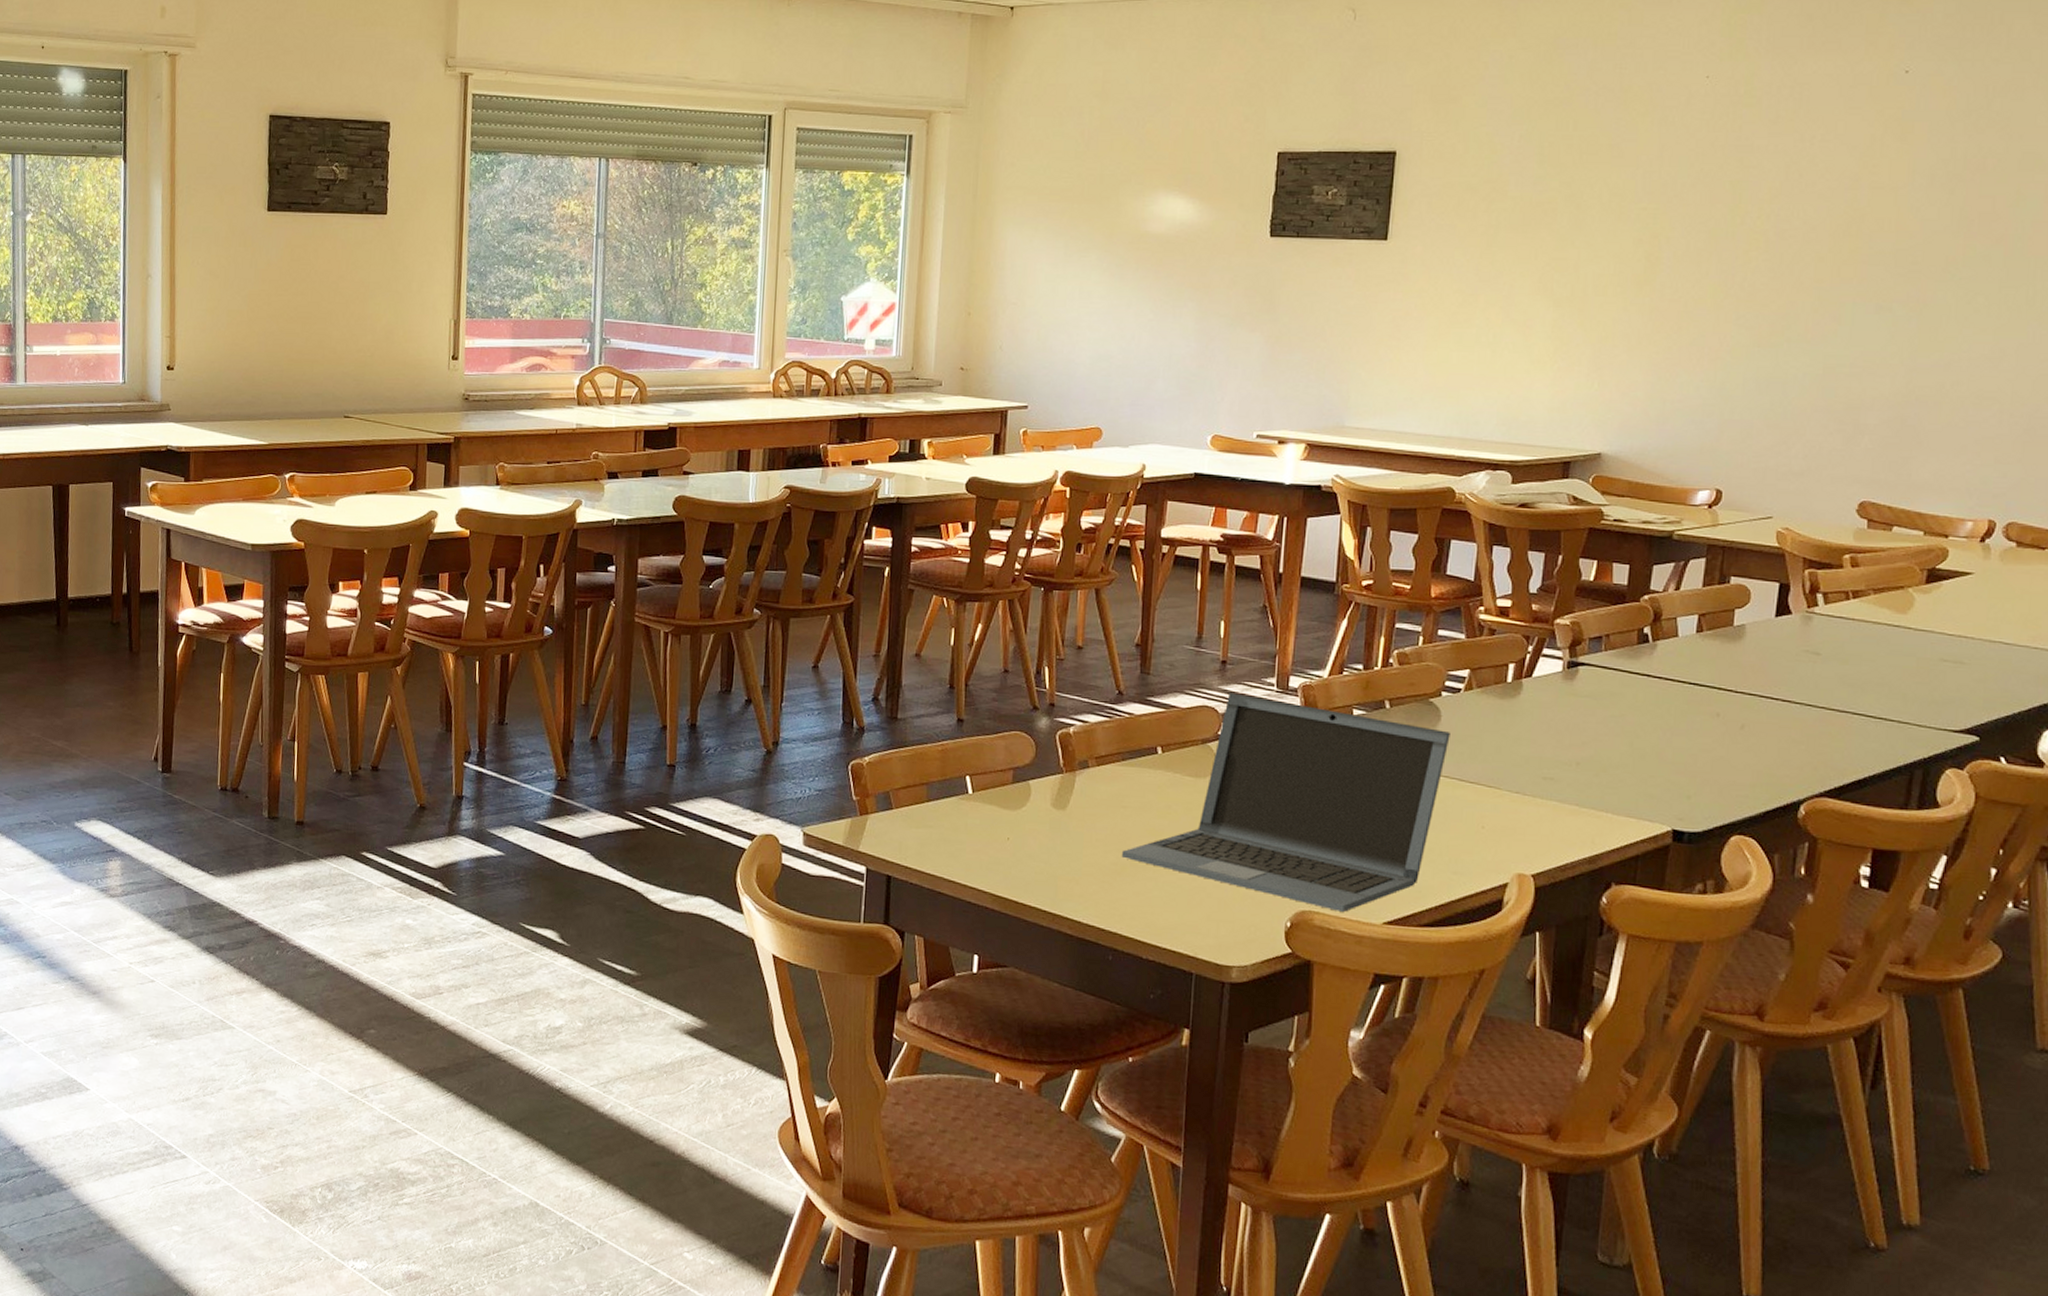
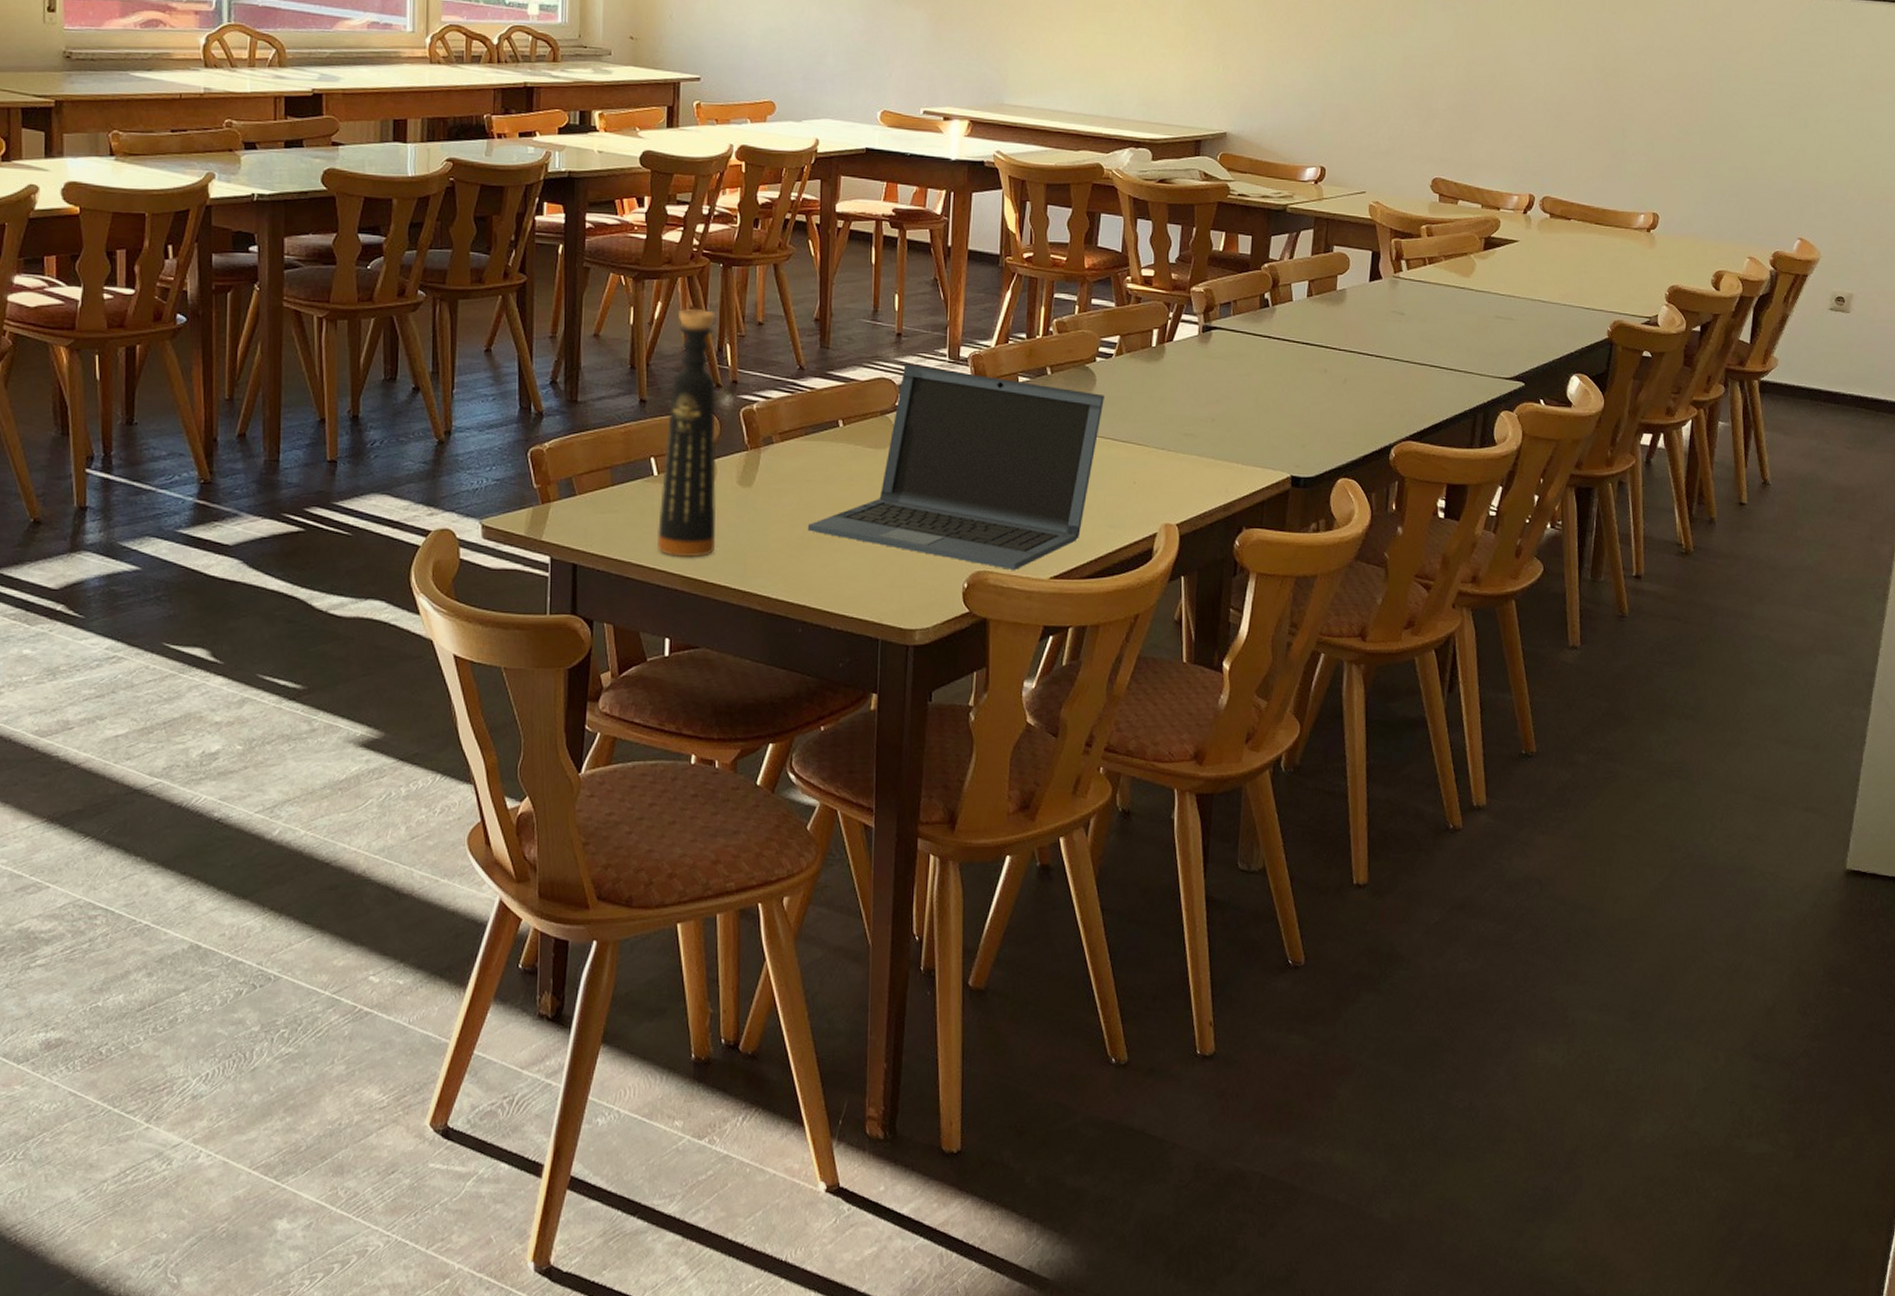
bottle: none [969,631,1036,877] -> present [656,308,717,558]

